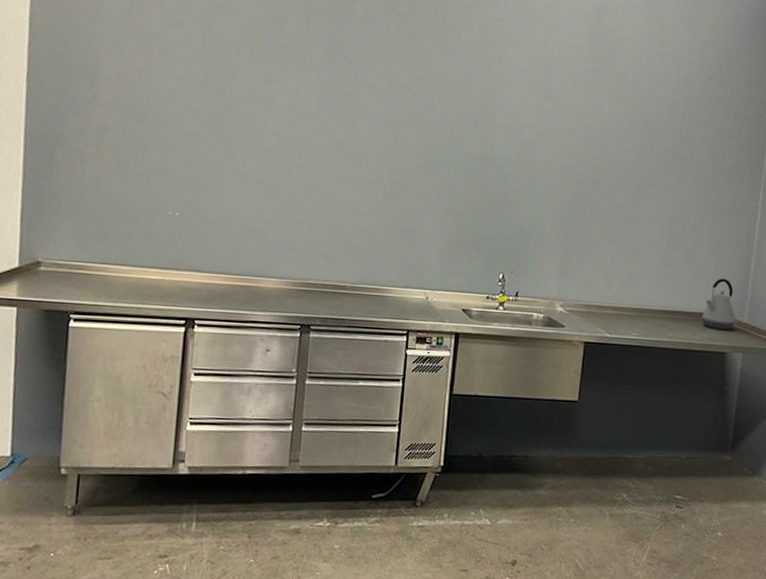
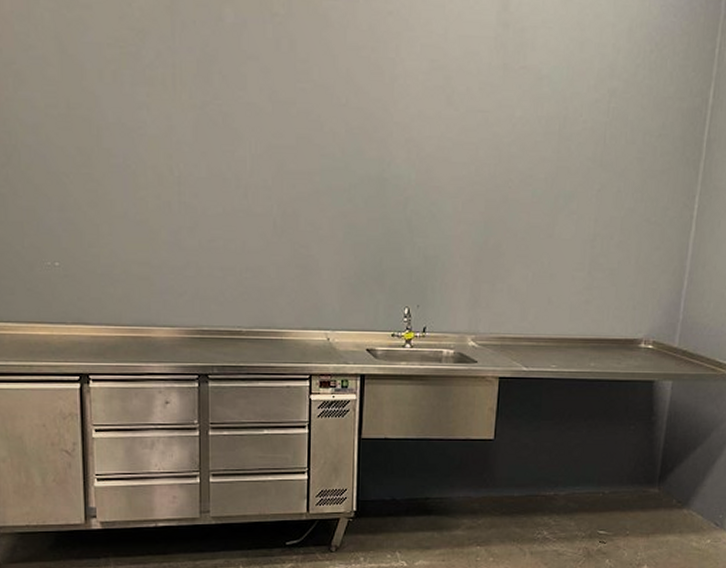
kettle: present [702,278,736,330] -> none [628,299,666,356]

